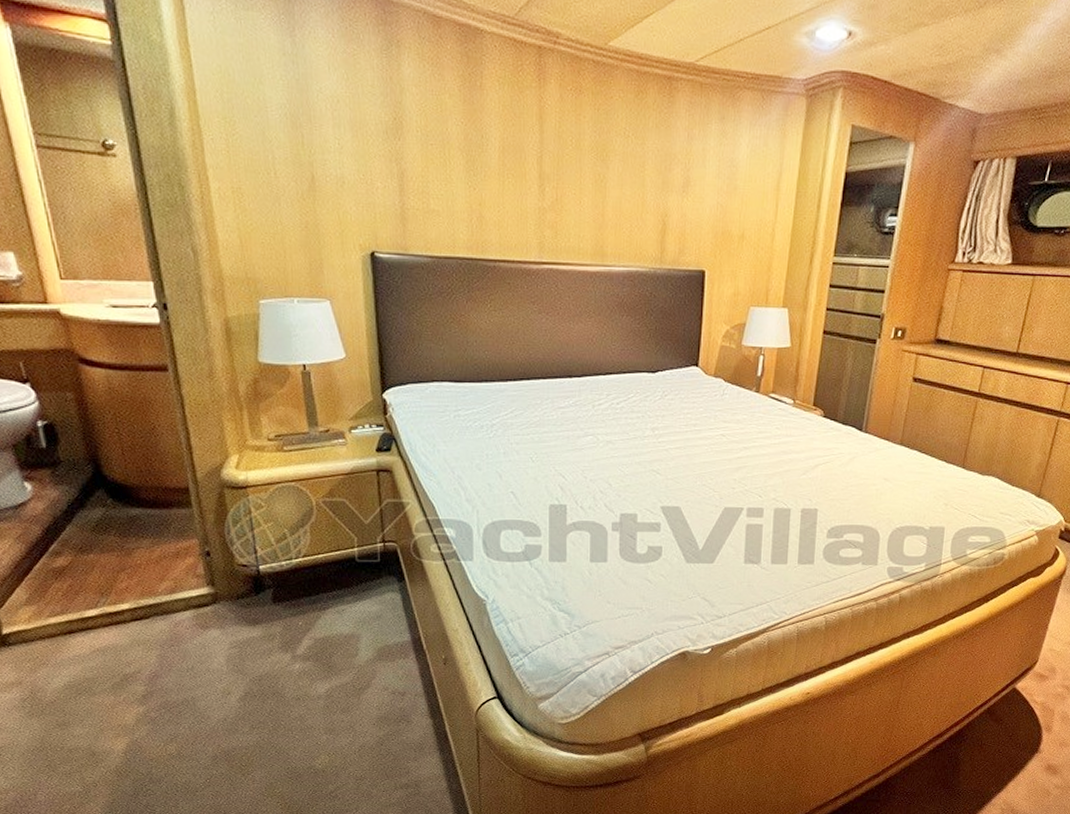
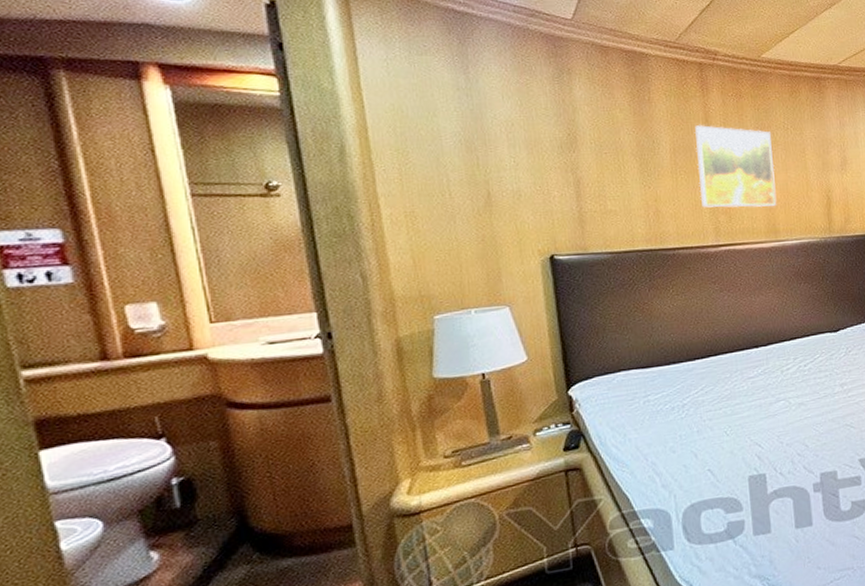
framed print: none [526,121,610,227] -> present [694,124,777,208]

